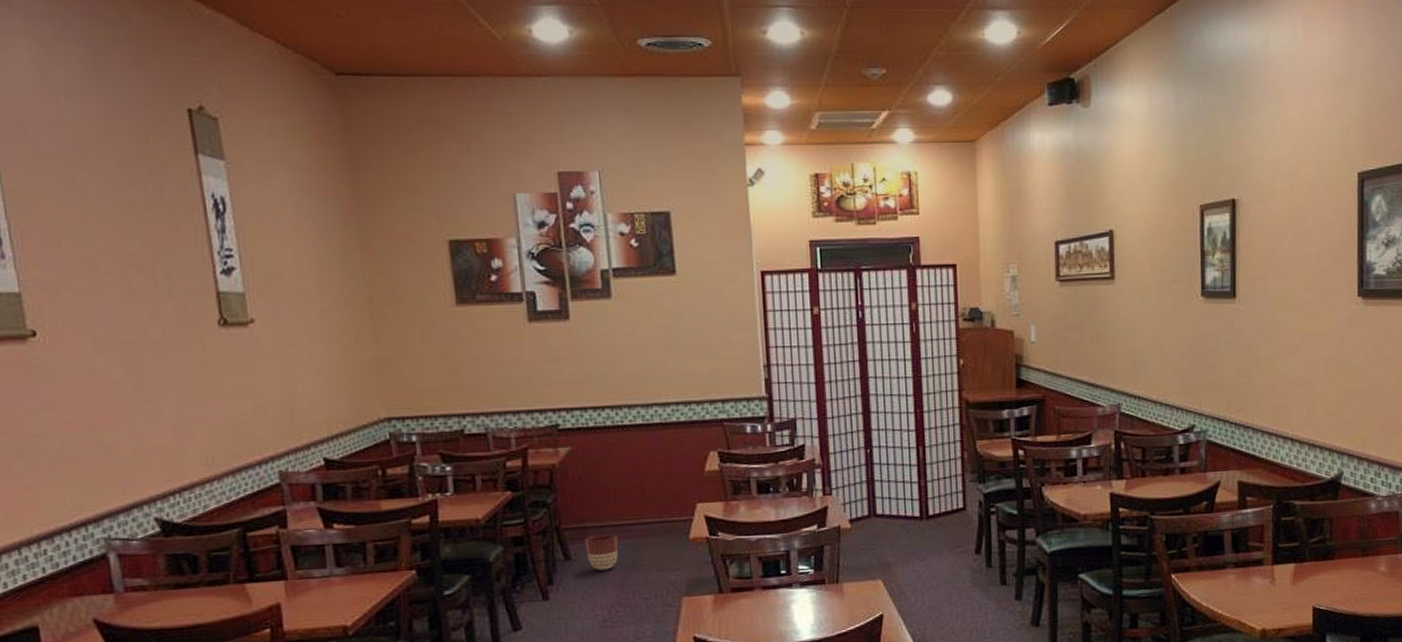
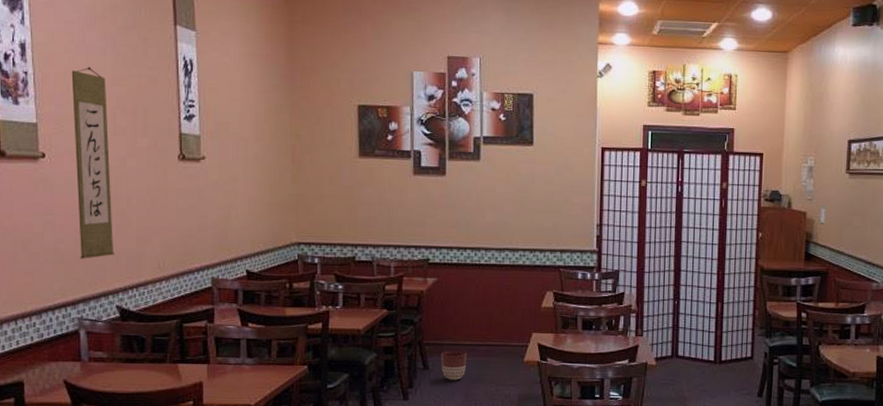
wall scroll: none [60,214,145,463] -> present [71,66,114,259]

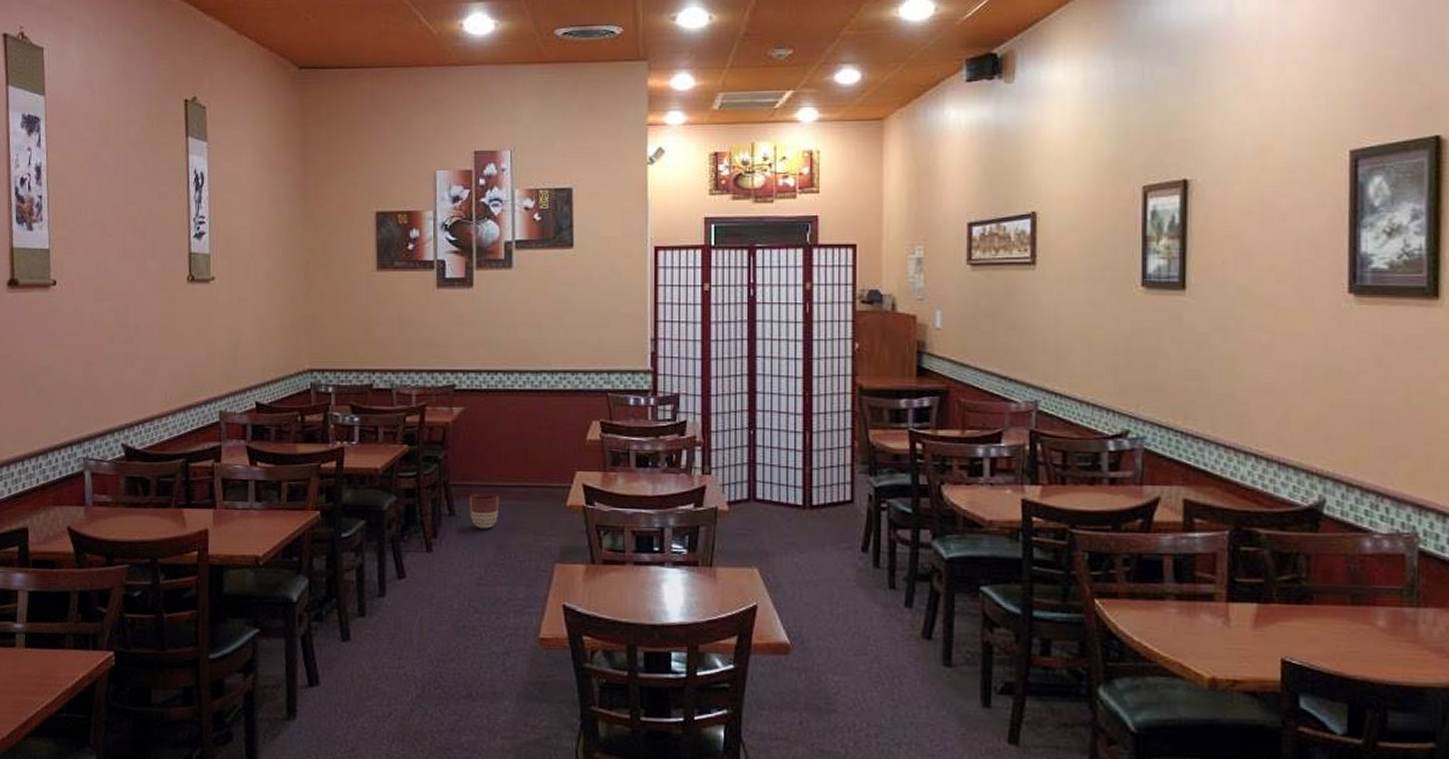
wall scroll: present [71,66,114,259] -> none [84,186,121,393]

